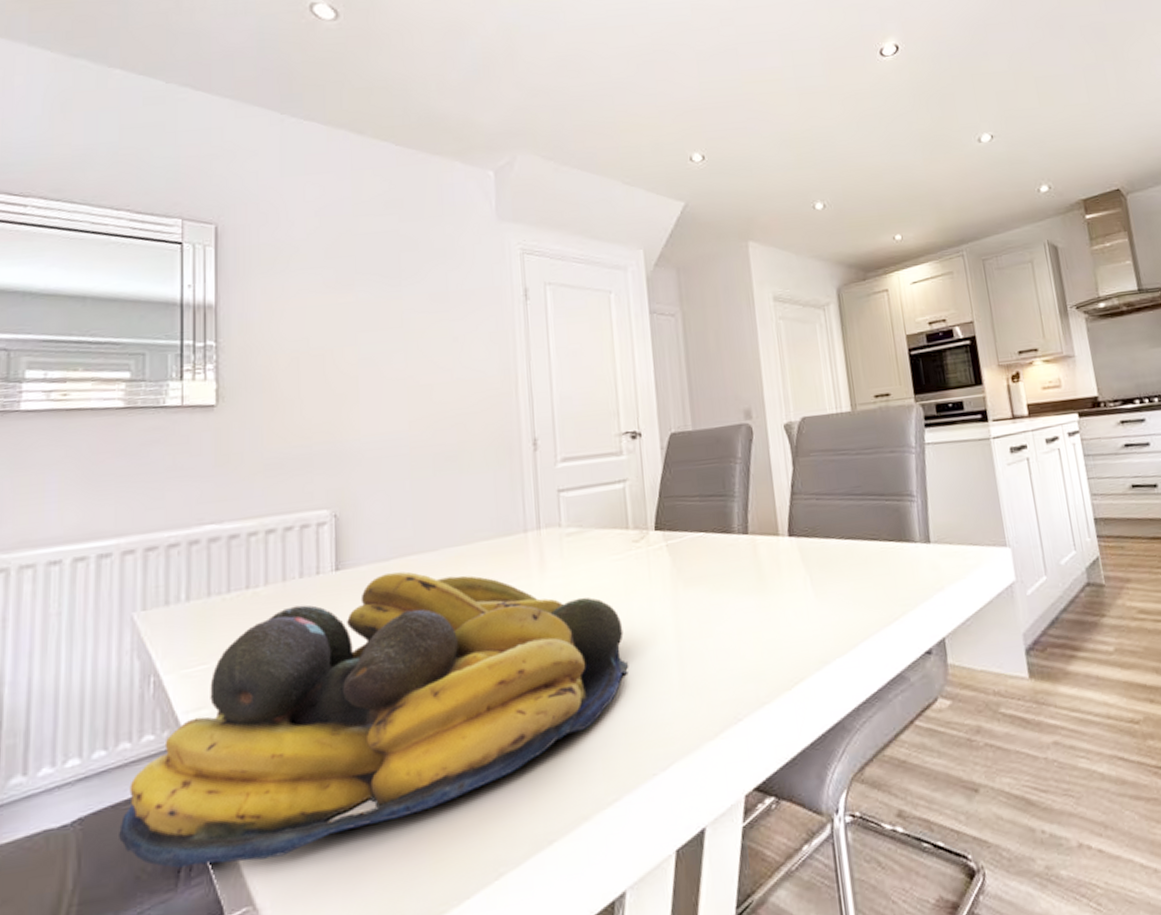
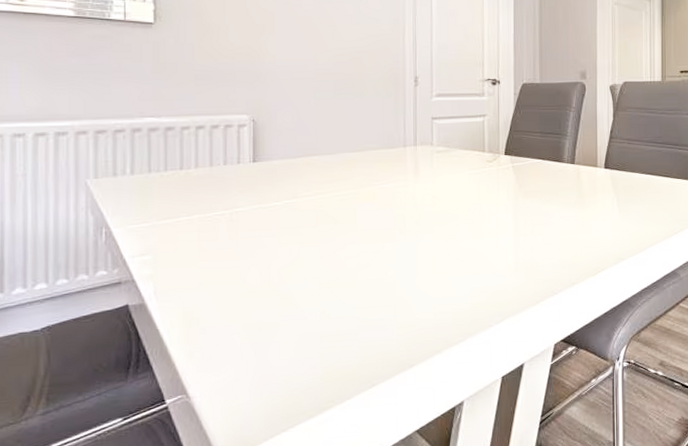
fruit bowl: present [119,571,629,868] -> none [80,168,478,366]

